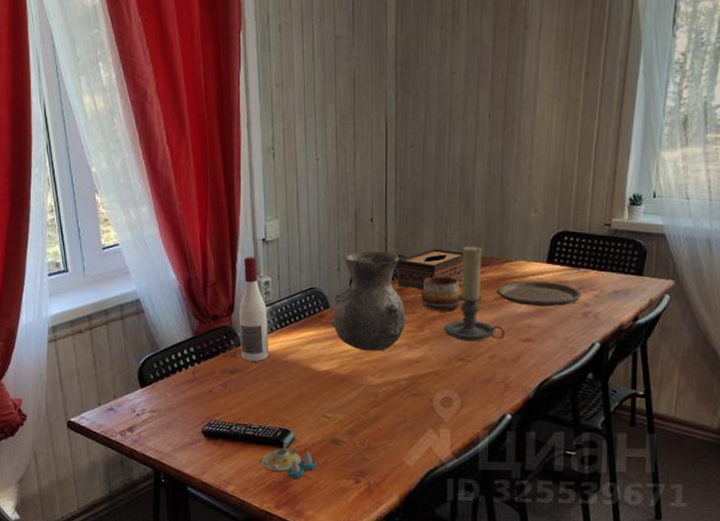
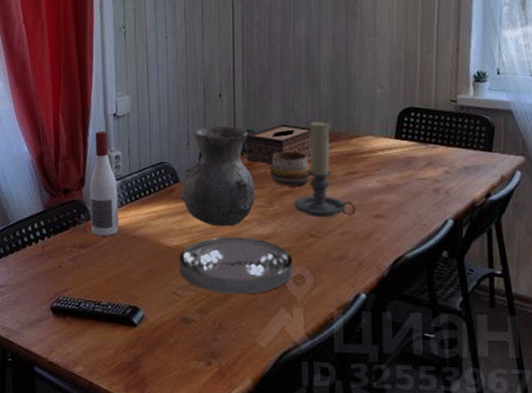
salt and pepper shaker set: present [261,441,316,478] -> none [109,319,166,359]
plate: none [329,361,441,417] -> present [180,237,293,295]
plate: present [496,281,582,307] -> none [345,156,432,183]

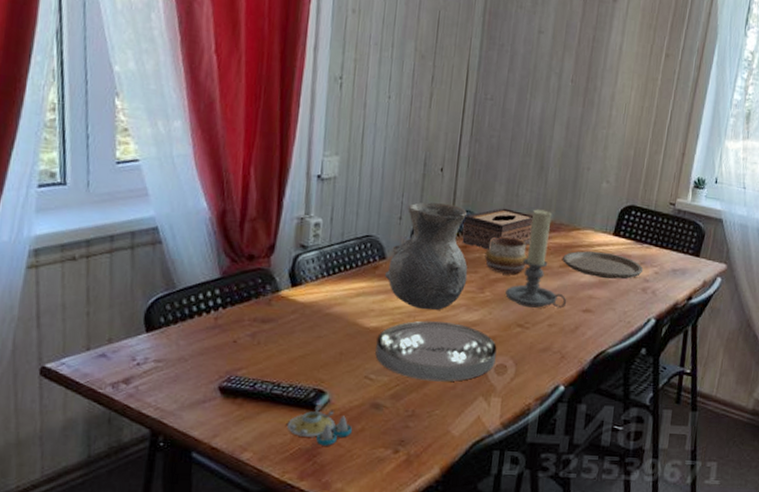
wine bottle: present [89,131,119,236] -> none [277,193,315,312]
salt and pepper shaker set: none [109,319,166,359] -> present [286,403,352,446]
plate: none [345,156,432,183] -> present [562,251,644,280]

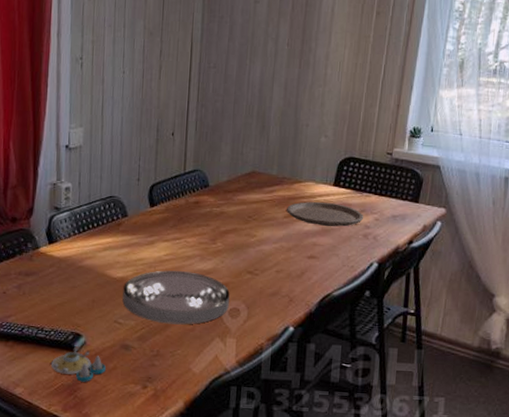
vase: present [385,202,468,310] -> none [128,164,200,261]
tissue box: present [461,208,534,250] -> none [193,166,258,205]
decorative bowl: present [484,236,528,274] -> none [215,191,254,226]
candle holder: present [505,208,567,309] -> none [235,164,293,256]

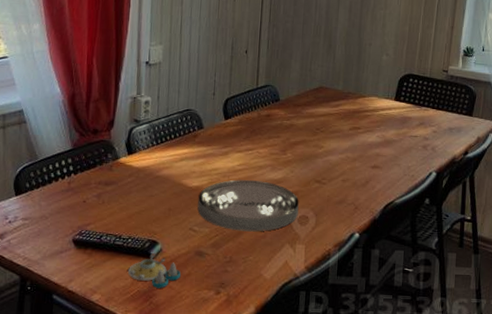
plate: present [286,201,364,227] -> none [351,115,423,139]

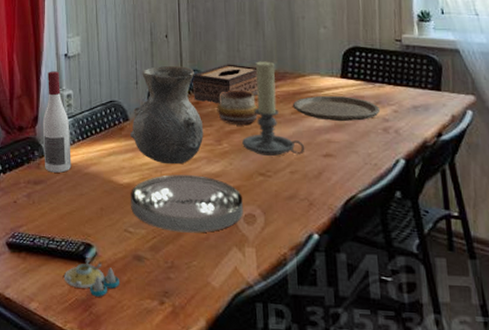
wine bottle: none [117,77,146,175] -> present [42,71,72,173]
vase: none [203,79,272,171] -> present [130,66,204,165]
tissue box: none [265,81,325,118] -> present [192,64,259,104]
decorative bowl: none [285,105,322,137] -> present [216,90,259,125]
candle holder: none [304,80,357,166] -> present [242,60,305,156]
plate: none [351,115,423,139] -> present [292,95,381,122]

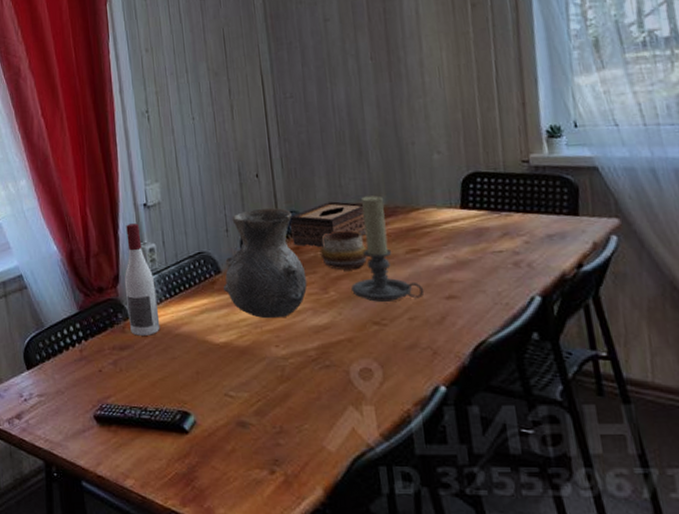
salt and pepper shaker set: present [63,256,119,297] -> none [160,425,223,469]
plate: present [131,175,243,233] -> none [229,329,358,393]
plate: present [292,95,381,122] -> none [406,229,510,259]

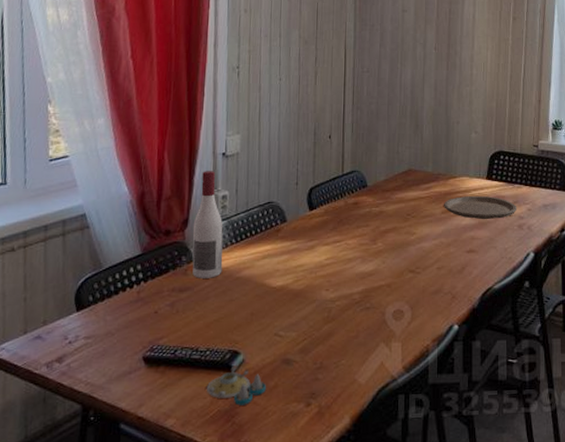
salt and pepper shaker set: none [160,425,223,469] -> present [206,364,266,406]
vase: present [223,208,308,319] -> none [287,167,360,265]
tissue box: present [289,201,366,248] -> none [352,165,414,205]
decorative bowl: present [319,230,368,270] -> none [374,190,413,224]
candle holder: present [351,194,425,302] -> none [396,162,452,253]
plate: none [406,229,510,259] -> present [443,195,517,220]

